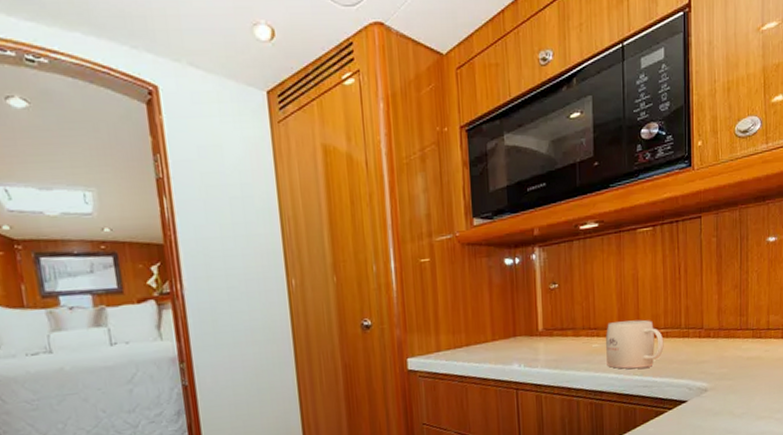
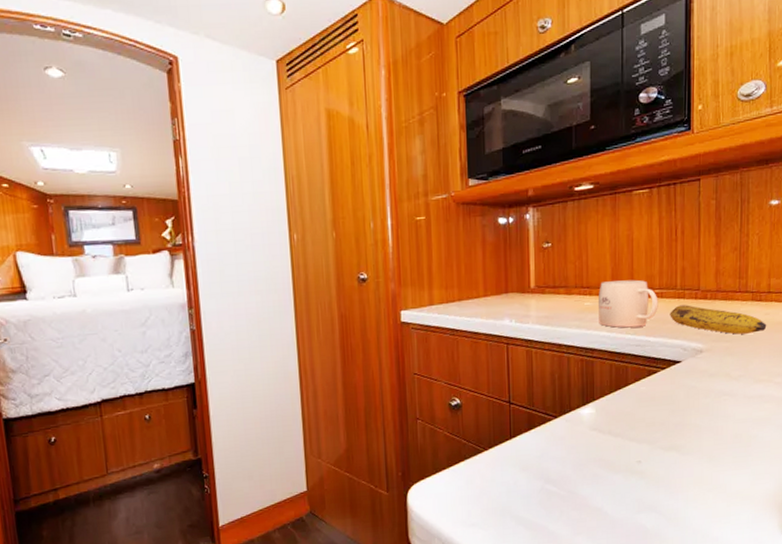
fruit: none [675,343,767,372] -> present [670,305,767,335]

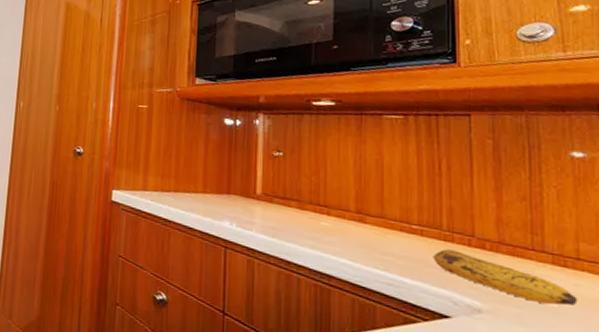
mug: present [597,279,658,328] -> none [337,204,417,264]

